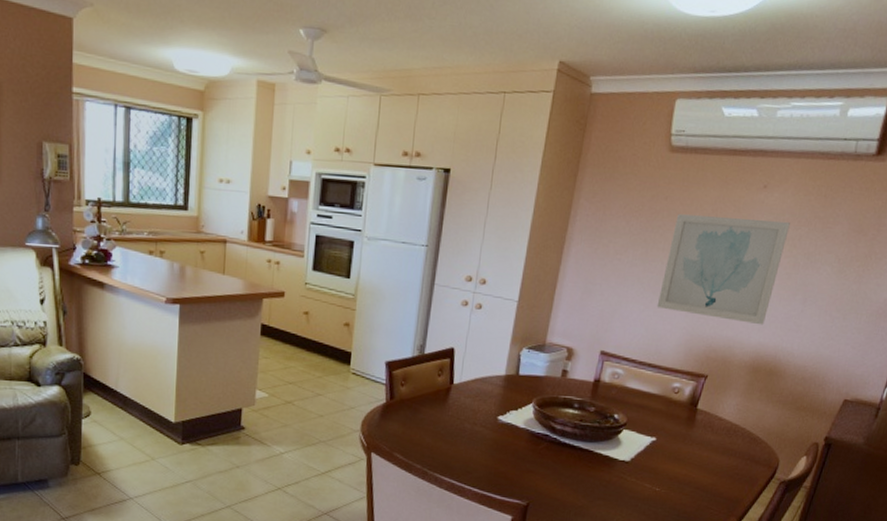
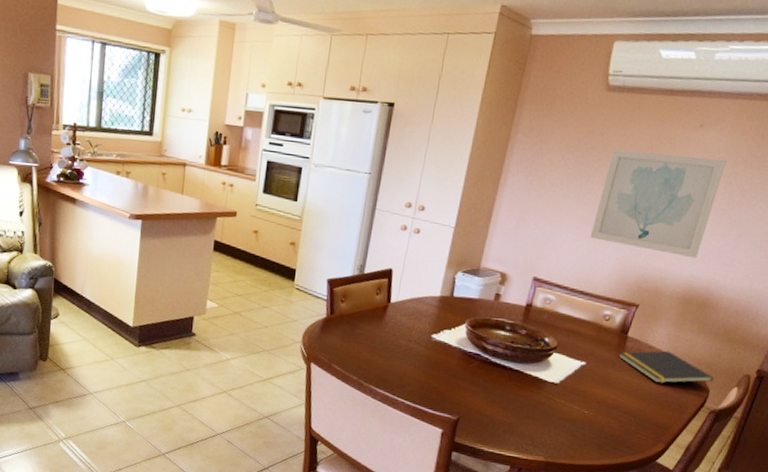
notepad: none [689,422,784,456] -> present [619,350,714,384]

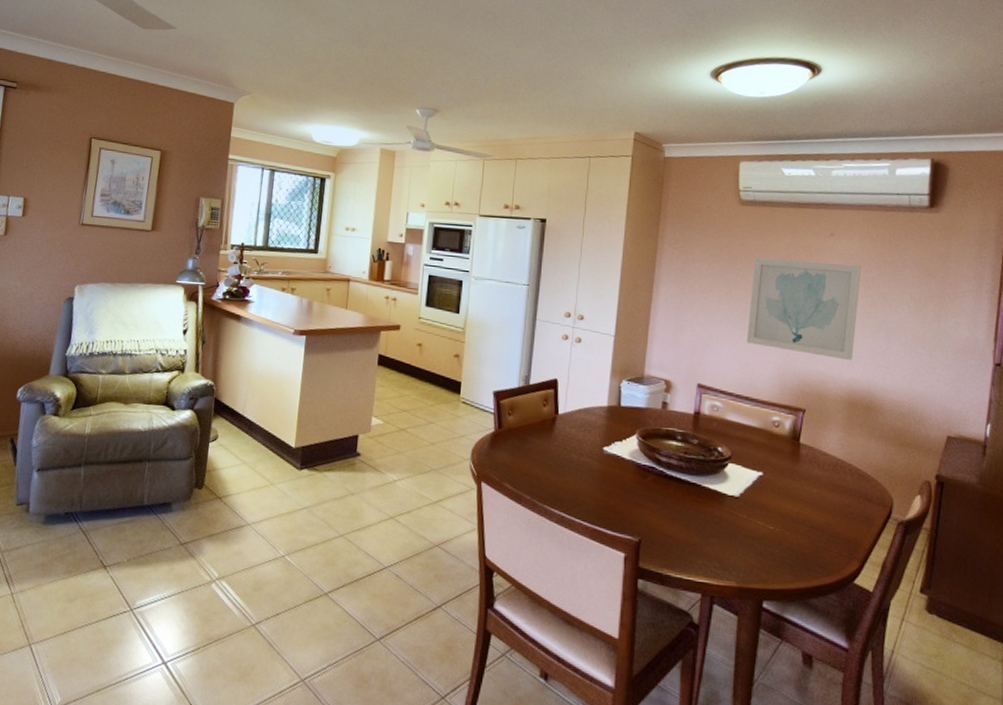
notepad: present [619,350,714,384] -> none [795,457,895,494]

